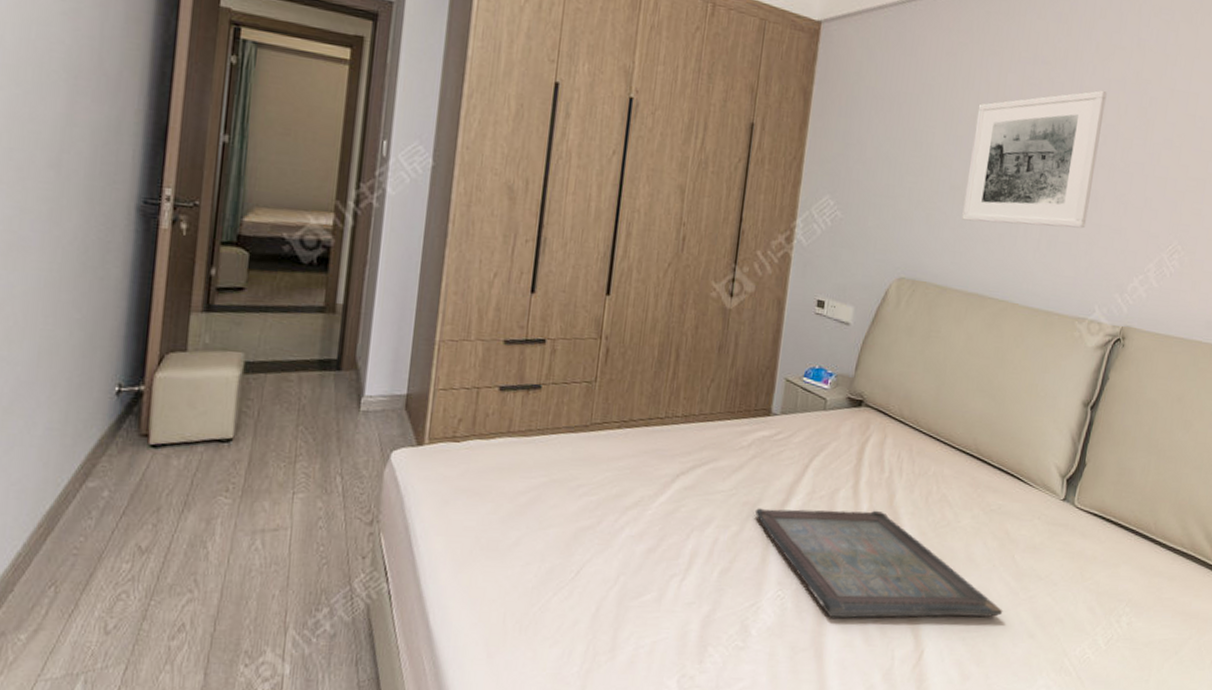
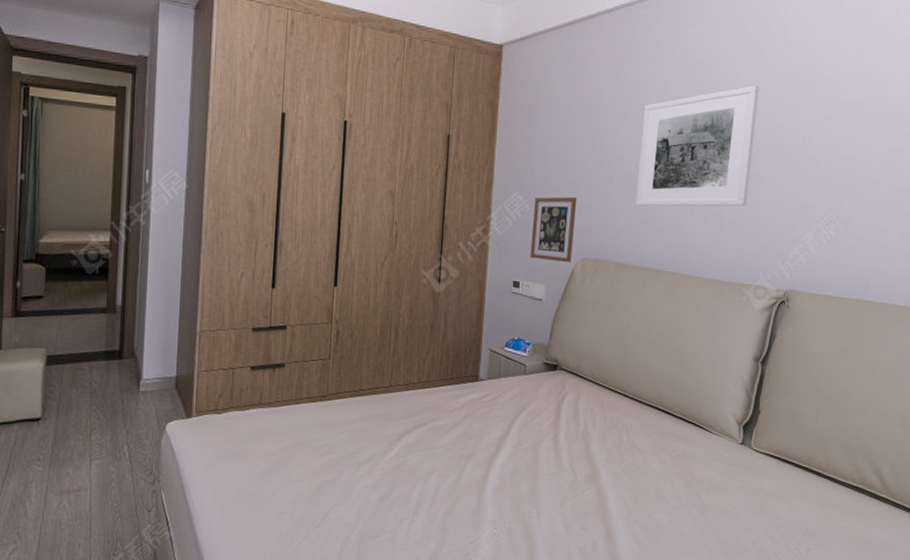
serving tray: present [754,508,1003,618] -> none [469,458,693,552]
picture frame: none [838,203,897,283] -> present [530,196,578,263]

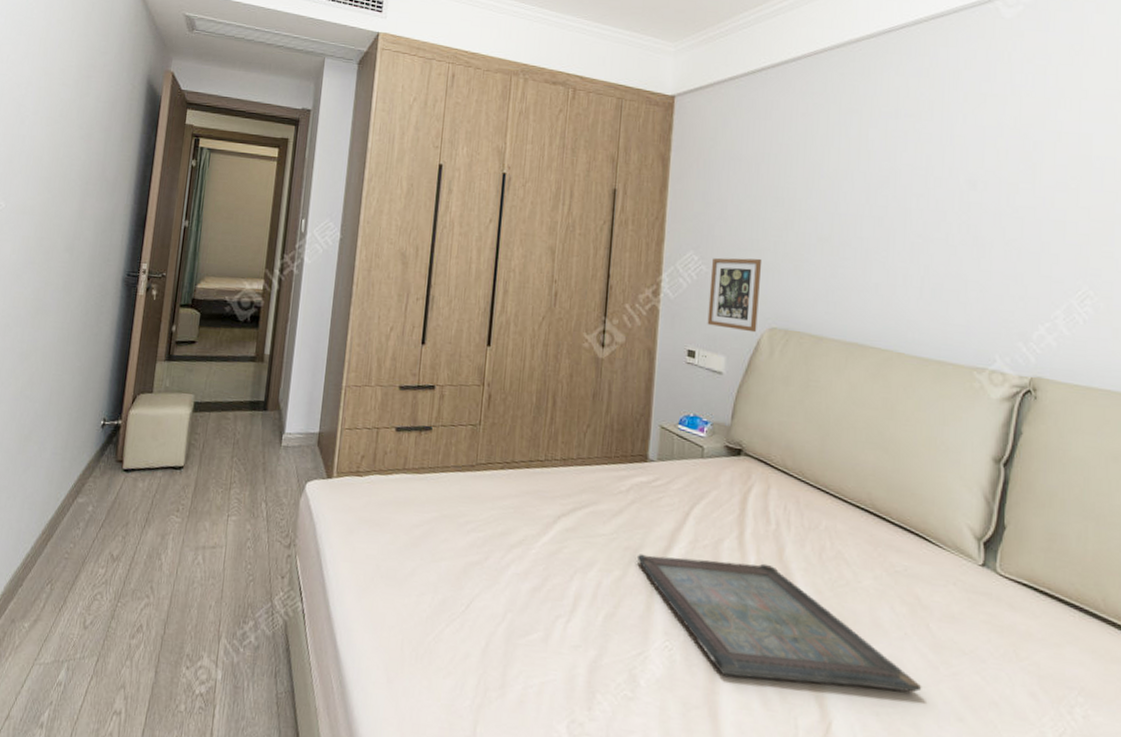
serving tray: none [469,458,693,552] -> present [636,554,922,692]
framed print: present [635,85,760,207] -> none [833,137,982,276]

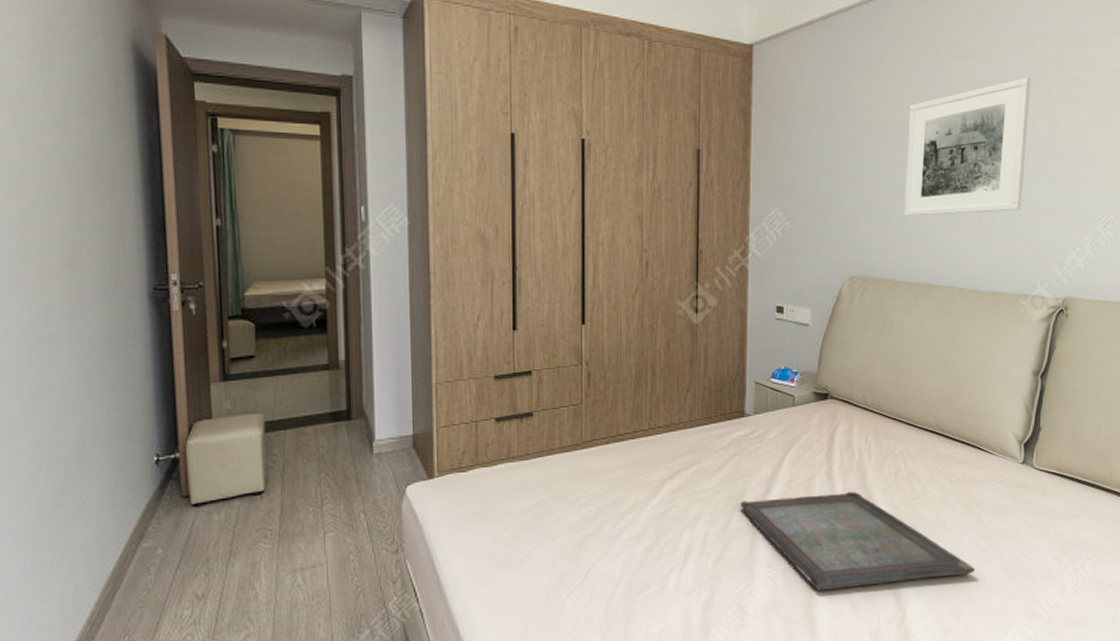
picture frame: present [707,257,763,333] -> none [793,210,842,283]
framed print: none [833,137,982,276] -> present [904,77,1031,216]

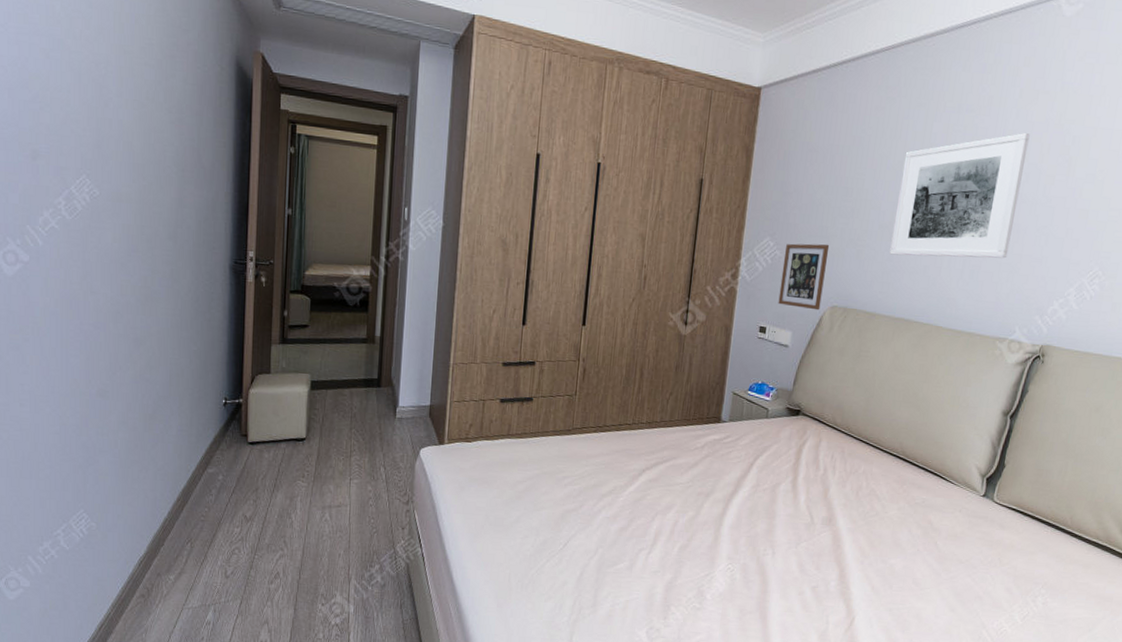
serving tray: present [739,491,976,591] -> none [708,497,926,593]
picture frame: none [793,210,842,283] -> present [778,243,830,311]

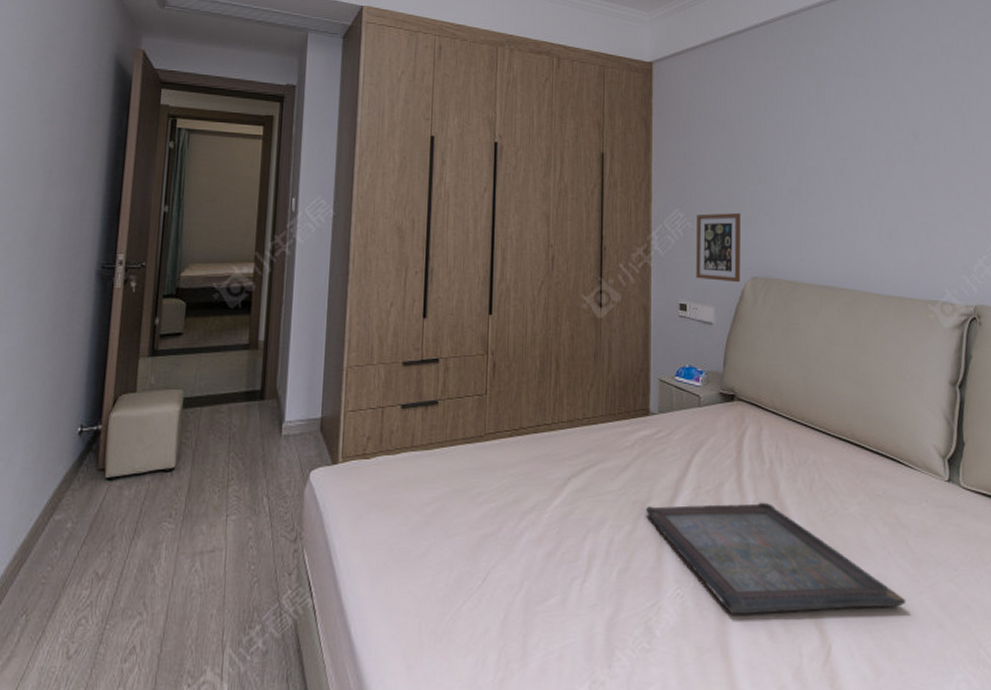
serving tray: none [708,497,926,593] -> present [645,502,906,615]
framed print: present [889,132,1030,259] -> none [802,93,922,220]

